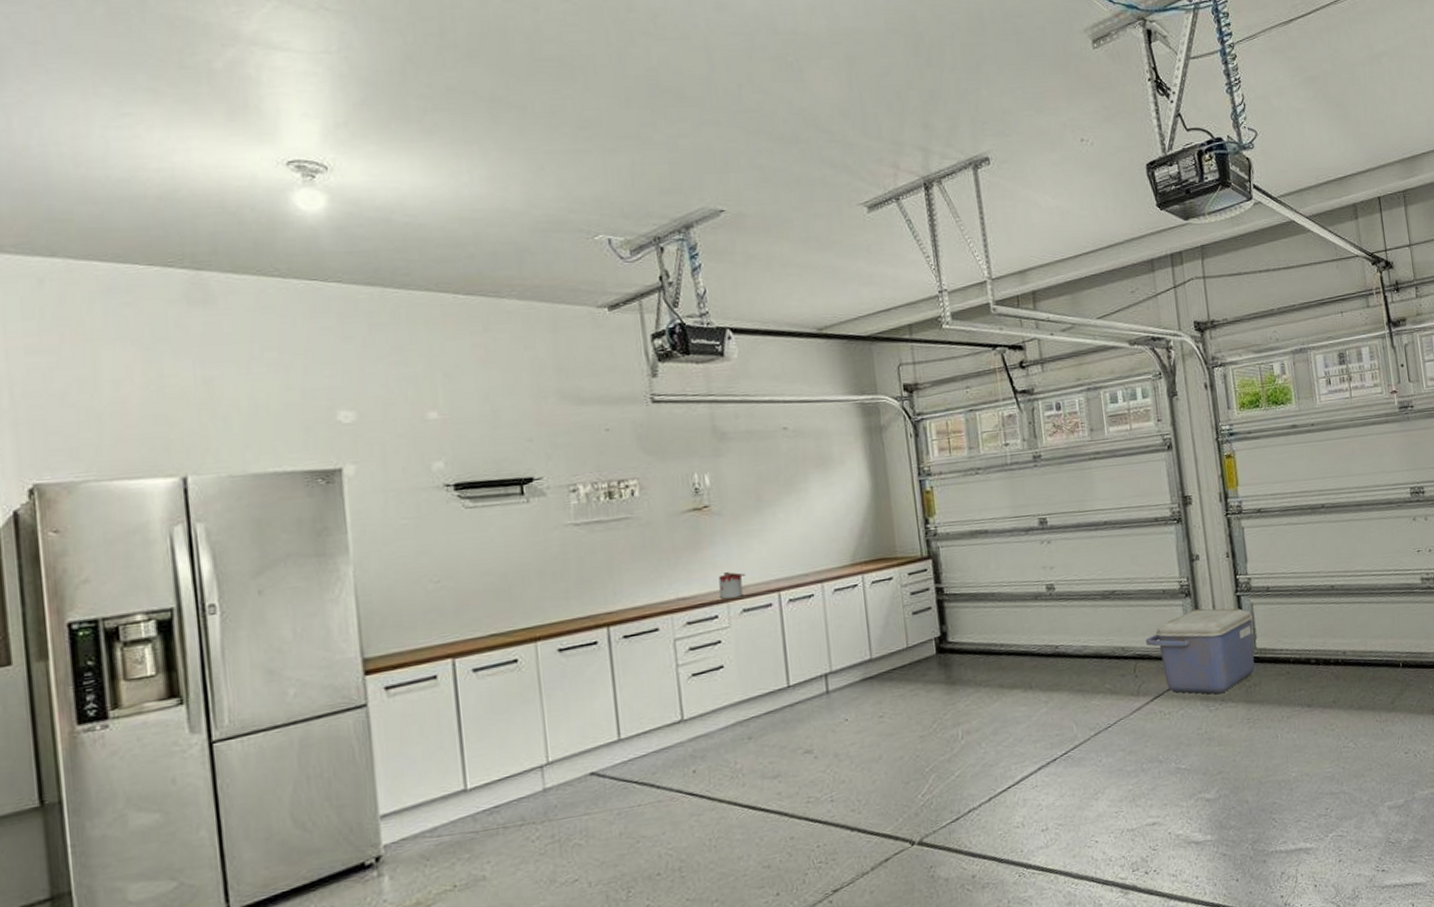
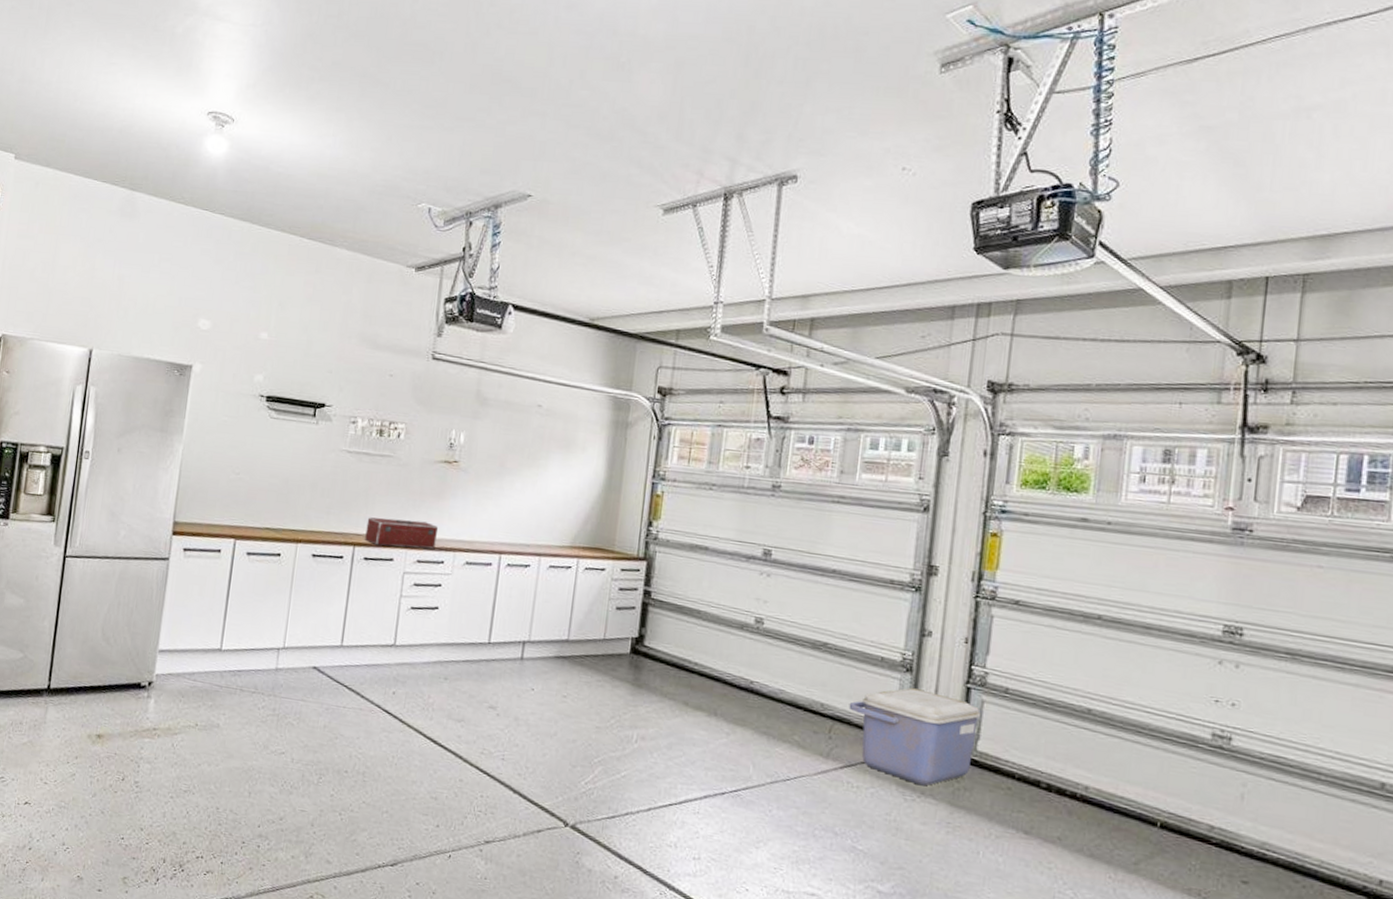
toolbox: none [617,578,704,620] -> present [365,517,439,549]
paint can: present [718,572,746,599] -> none [448,524,475,550]

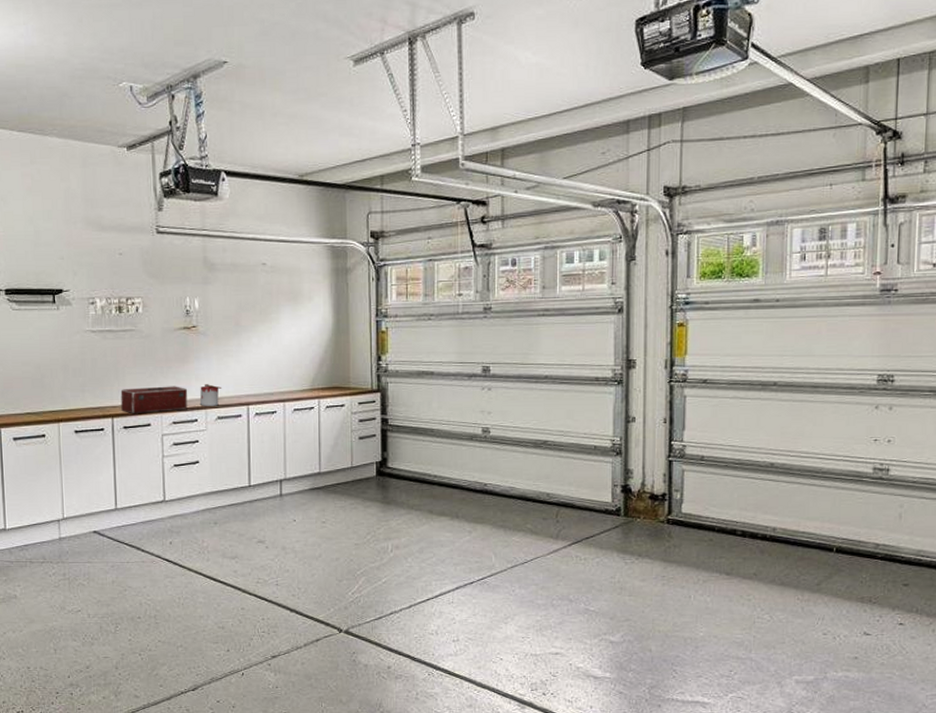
paint can: none [448,524,475,550] -> present [199,384,222,406]
cooler: present [849,688,980,786] -> none [571,468,682,549]

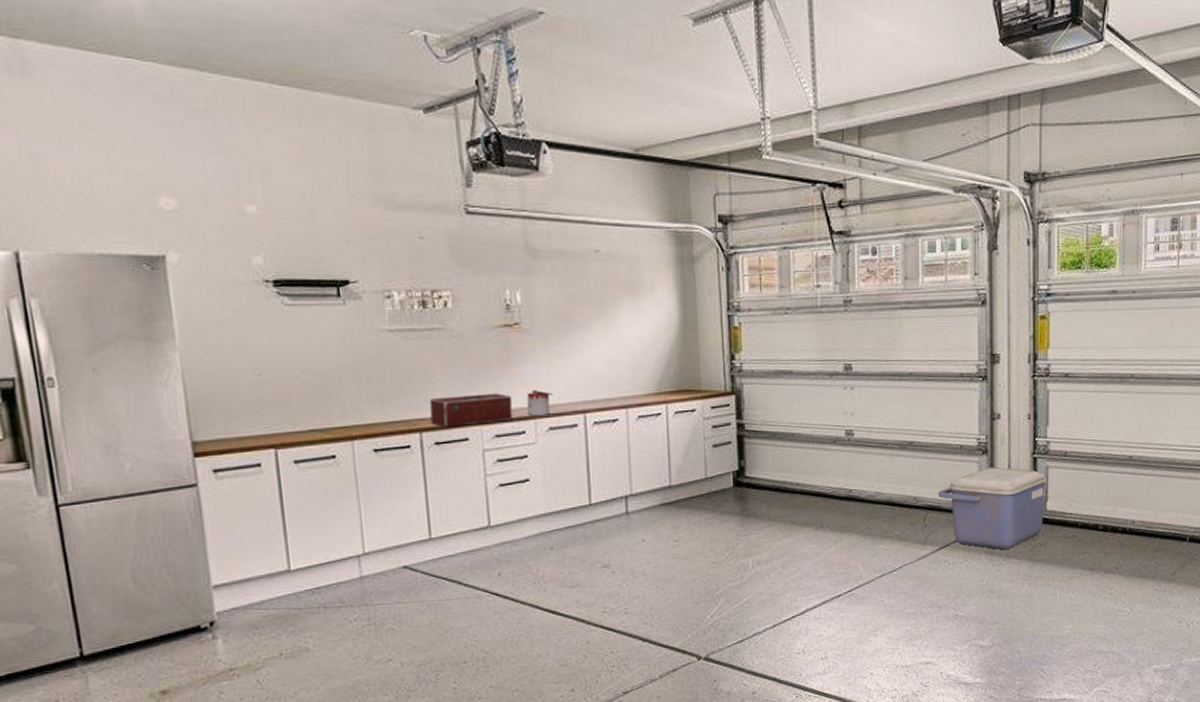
cooler: none [571,468,682,549] -> present [938,467,1046,550]

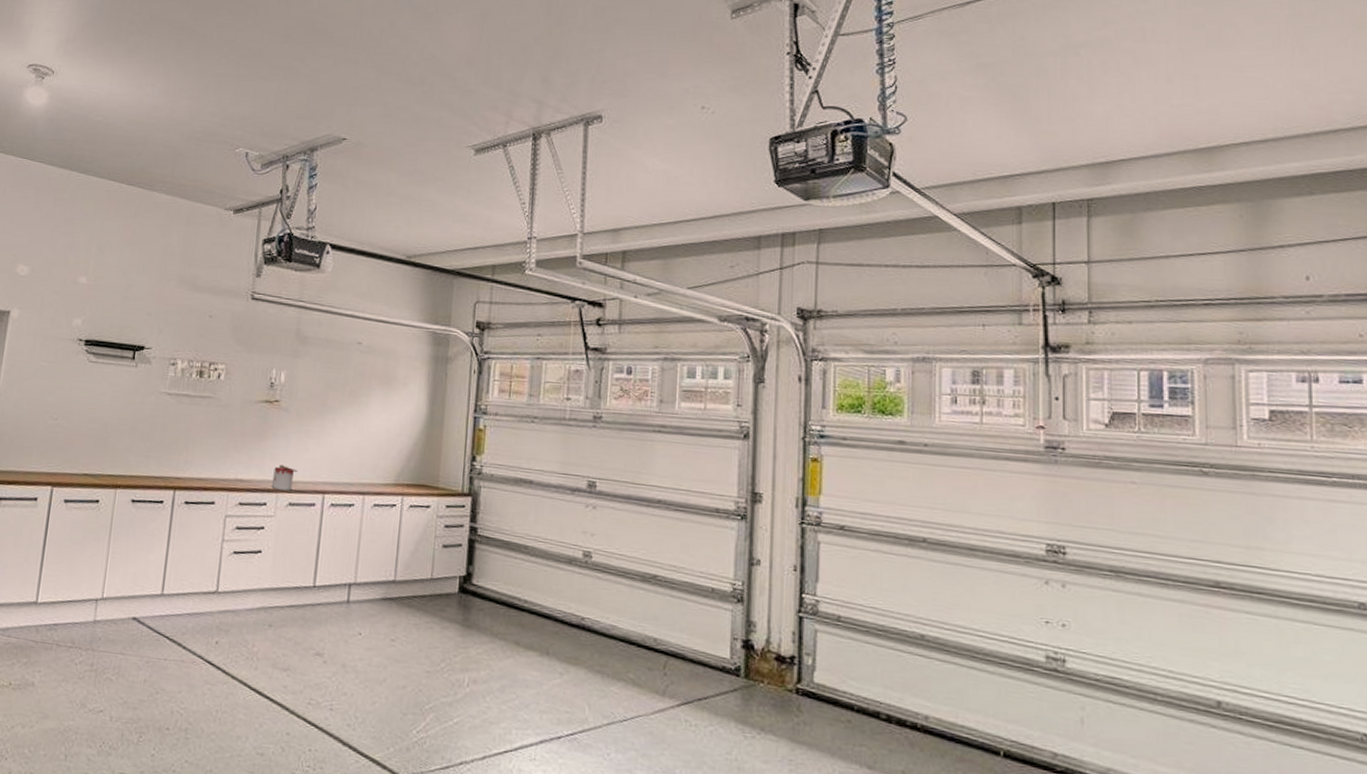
toolbox: present [429,393,513,428] -> none [185,460,261,491]
cooler: present [938,467,1046,550] -> none [682,619,814,722]

